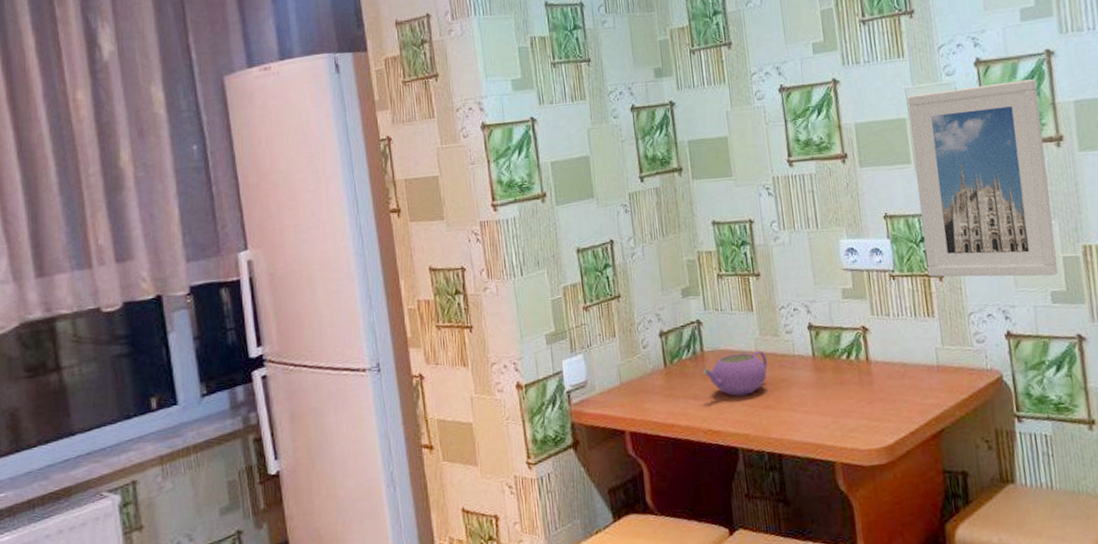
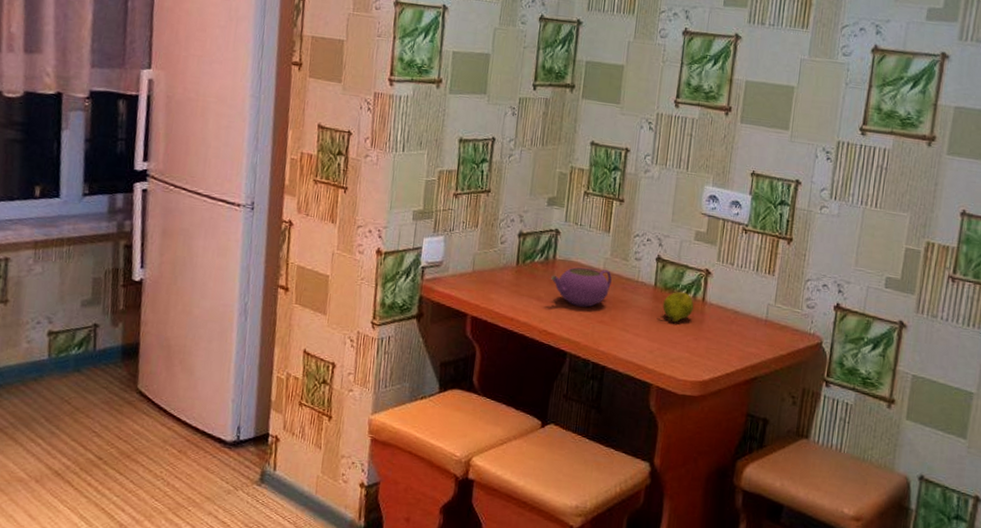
fruit: none [823,355,859,392] -> present [656,291,694,323]
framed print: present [907,79,1059,277] -> none [778,66,925,264]

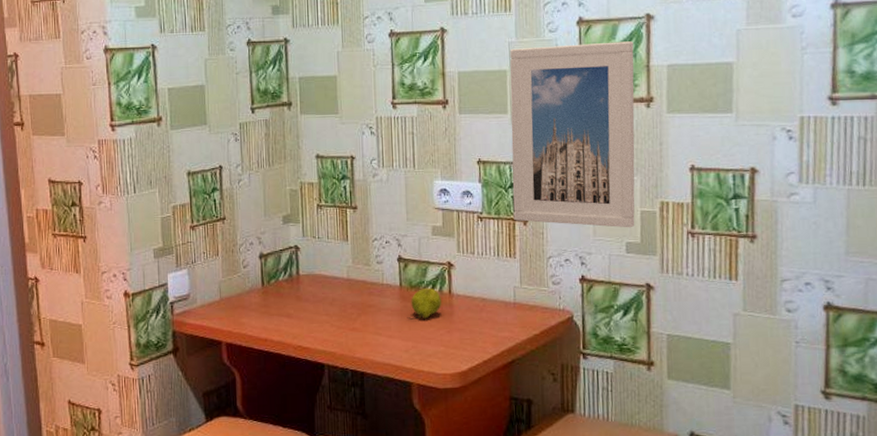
teapot: present [551,267,612,307] -> none [298,278,357,318]
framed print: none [778,66,925,264] -> present [510,41,635,228]

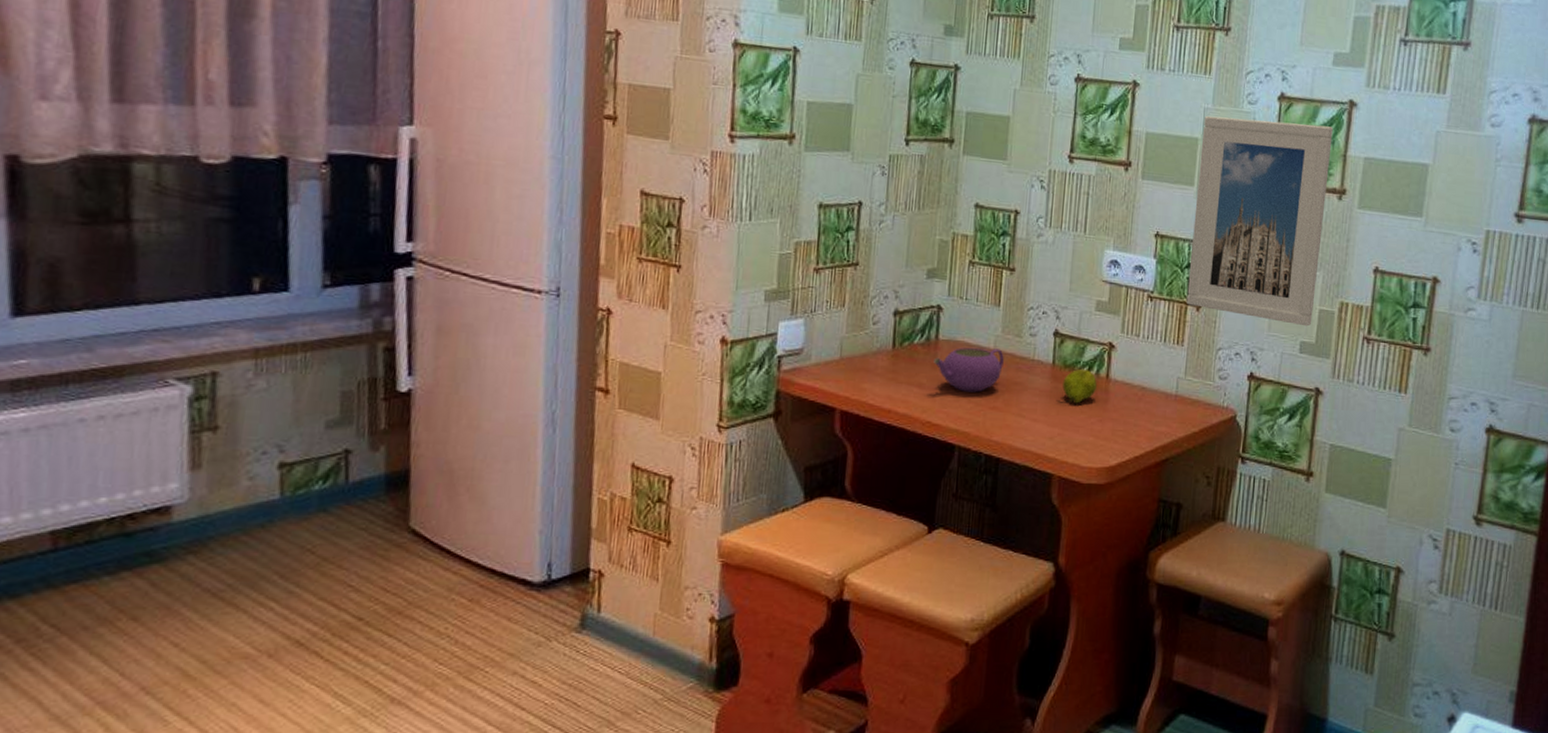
teapot: none [298,278,357,318] -> present [934,348,1004,393]

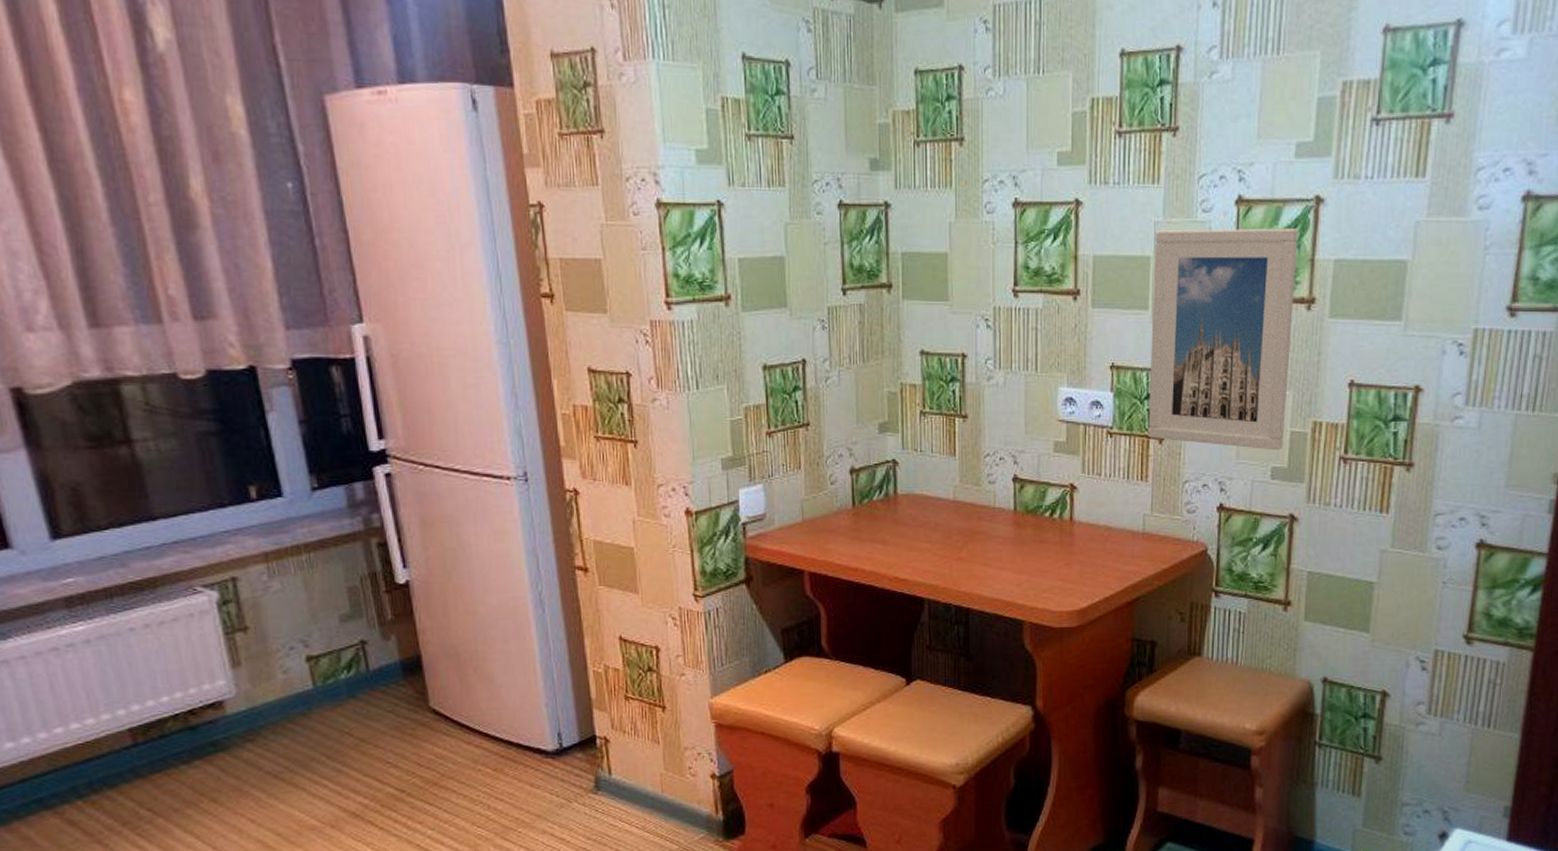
teapot: present [934,348,1004,393] -> none [895,499,965,545]
fruit: present [1056,368,1097,404] -> none [1021,512,1061,549]

